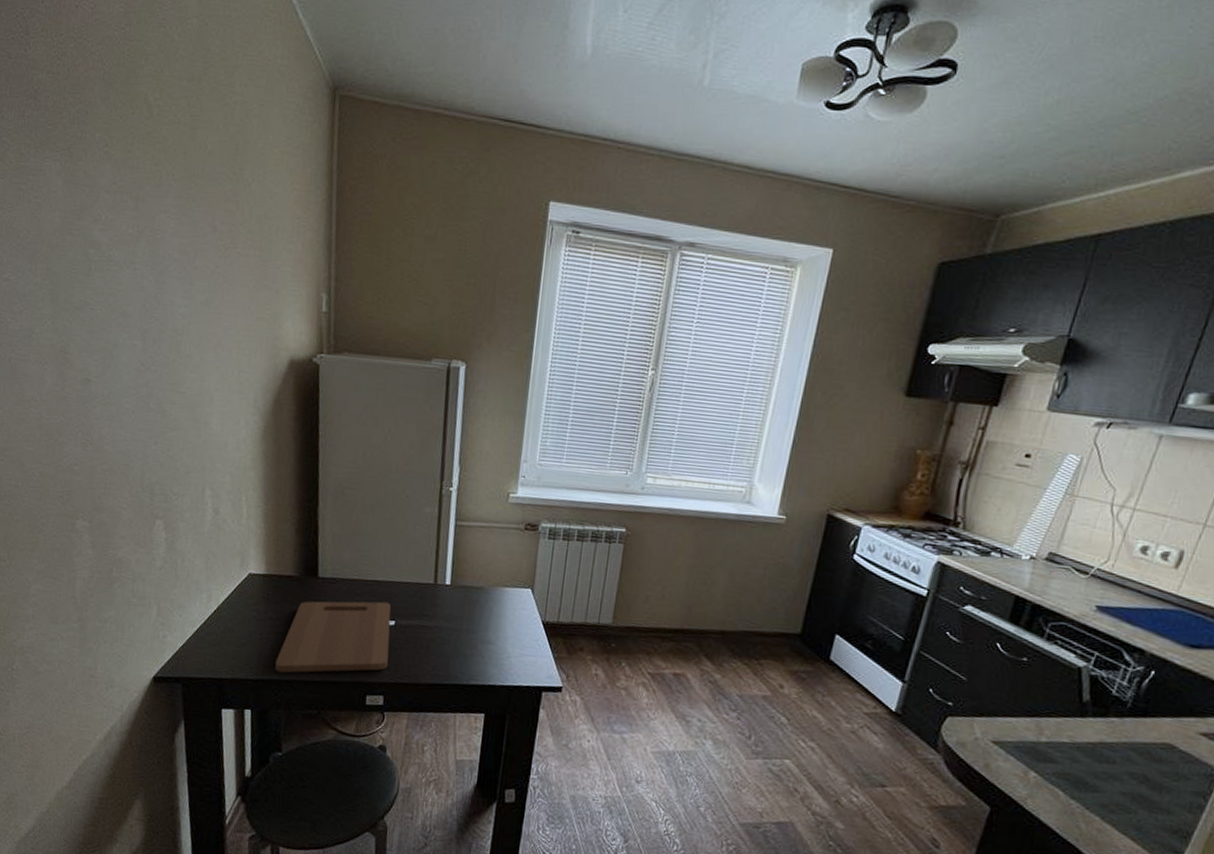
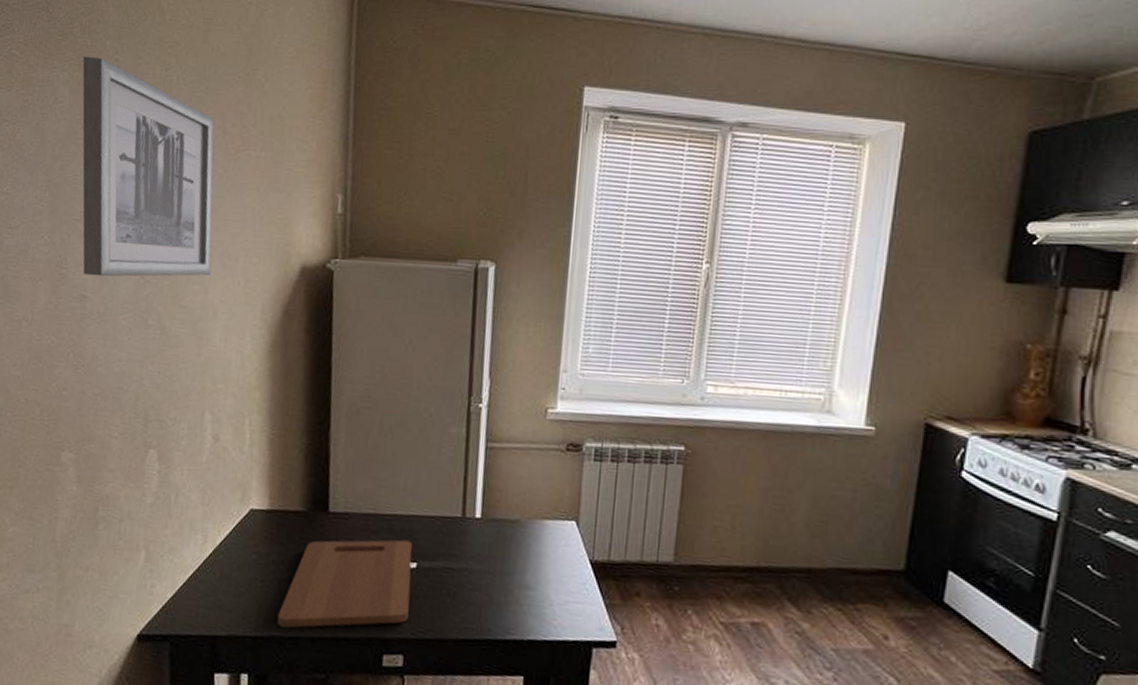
wall art: none [73,147,207,366] -> present [82,56,214,277]

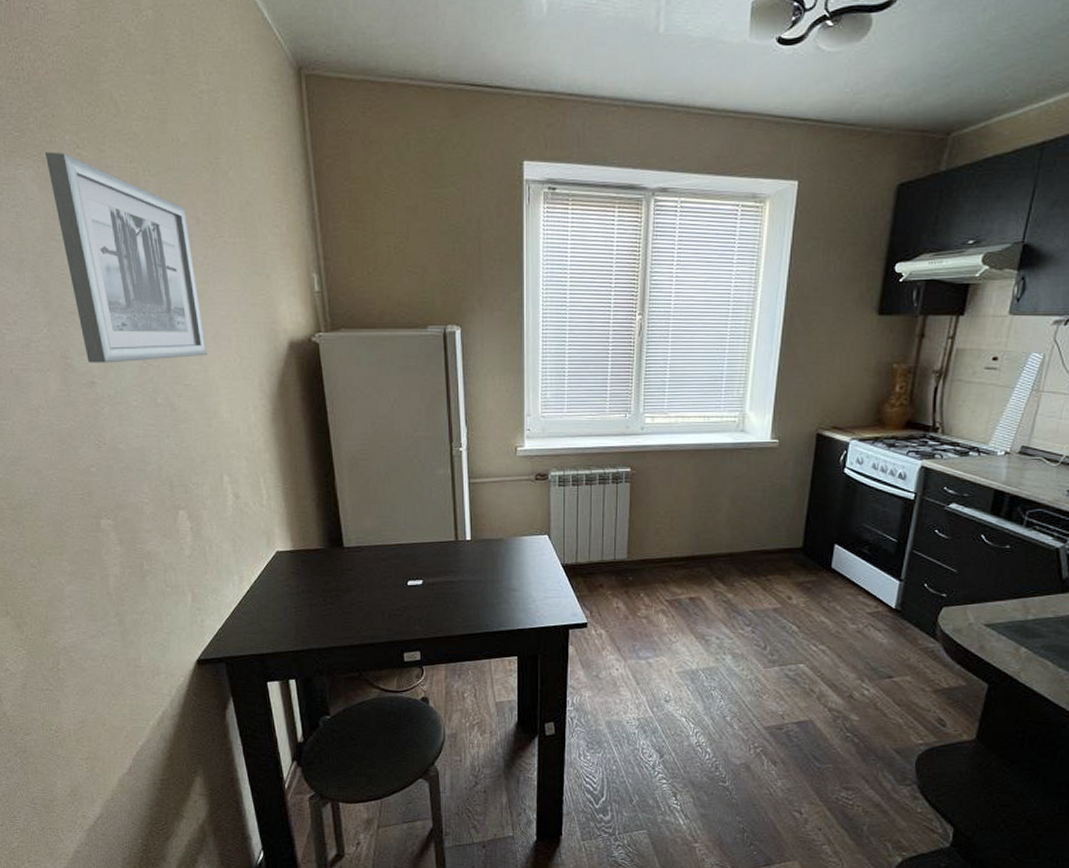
cutting board: present [277,539,412,628] -> none [313,563,420,641]

